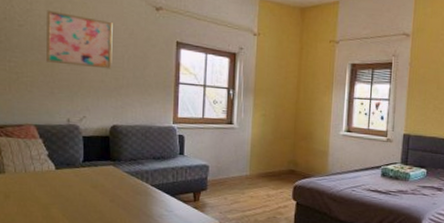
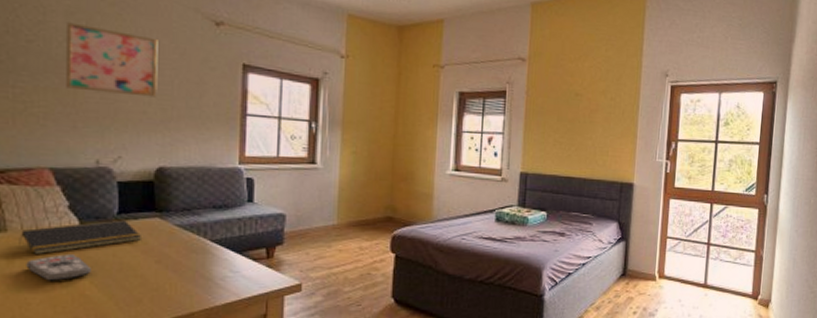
notepad: none [13,166,100,193] -> present [19,219,141,255]
remote control: none [18,192,63,213] -> present [26,254,91,281]

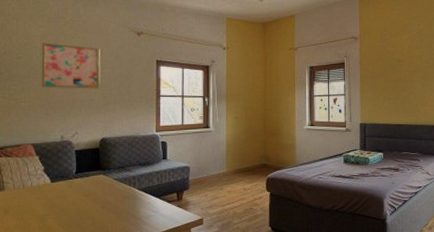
notepad: present [19,219,141,255] -> none [12,177,91,206]
remote control: present [26,254,91,281] -> none [17,204,58,225]

